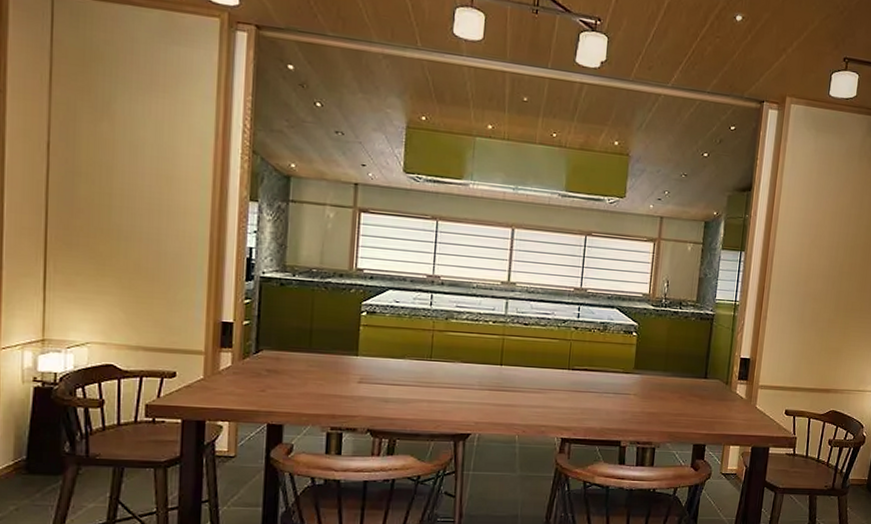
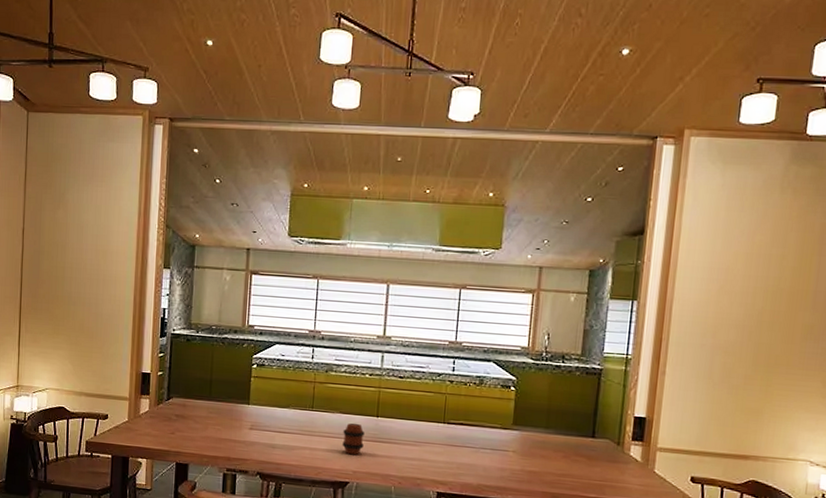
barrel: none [463,372,488,406] -> present [342,423,365,455]

